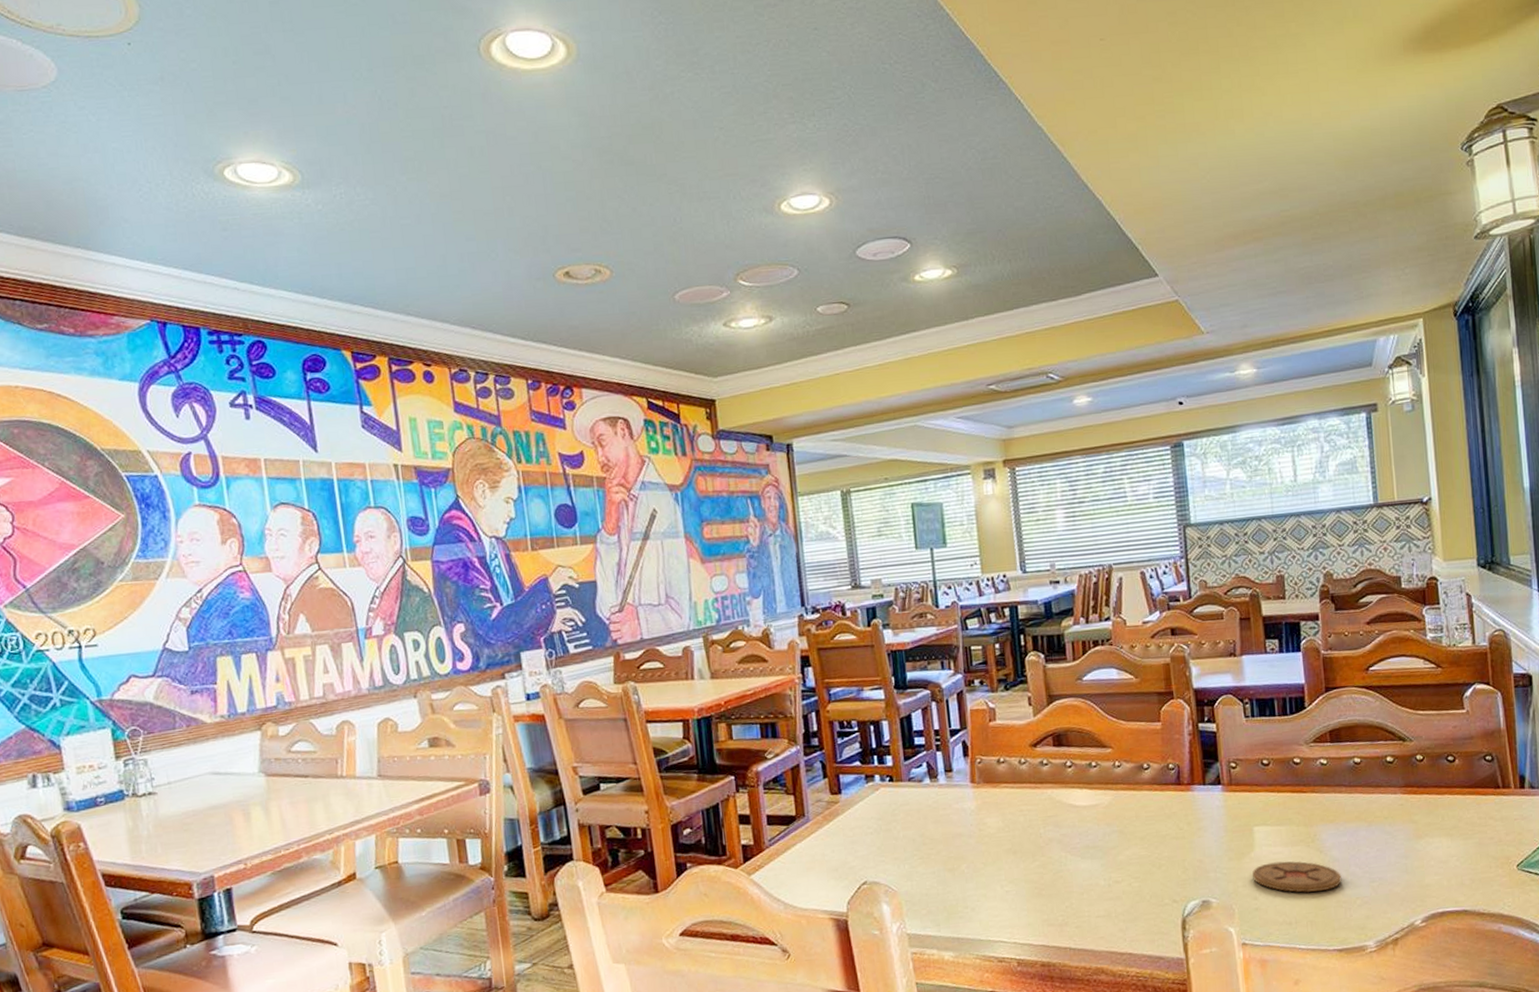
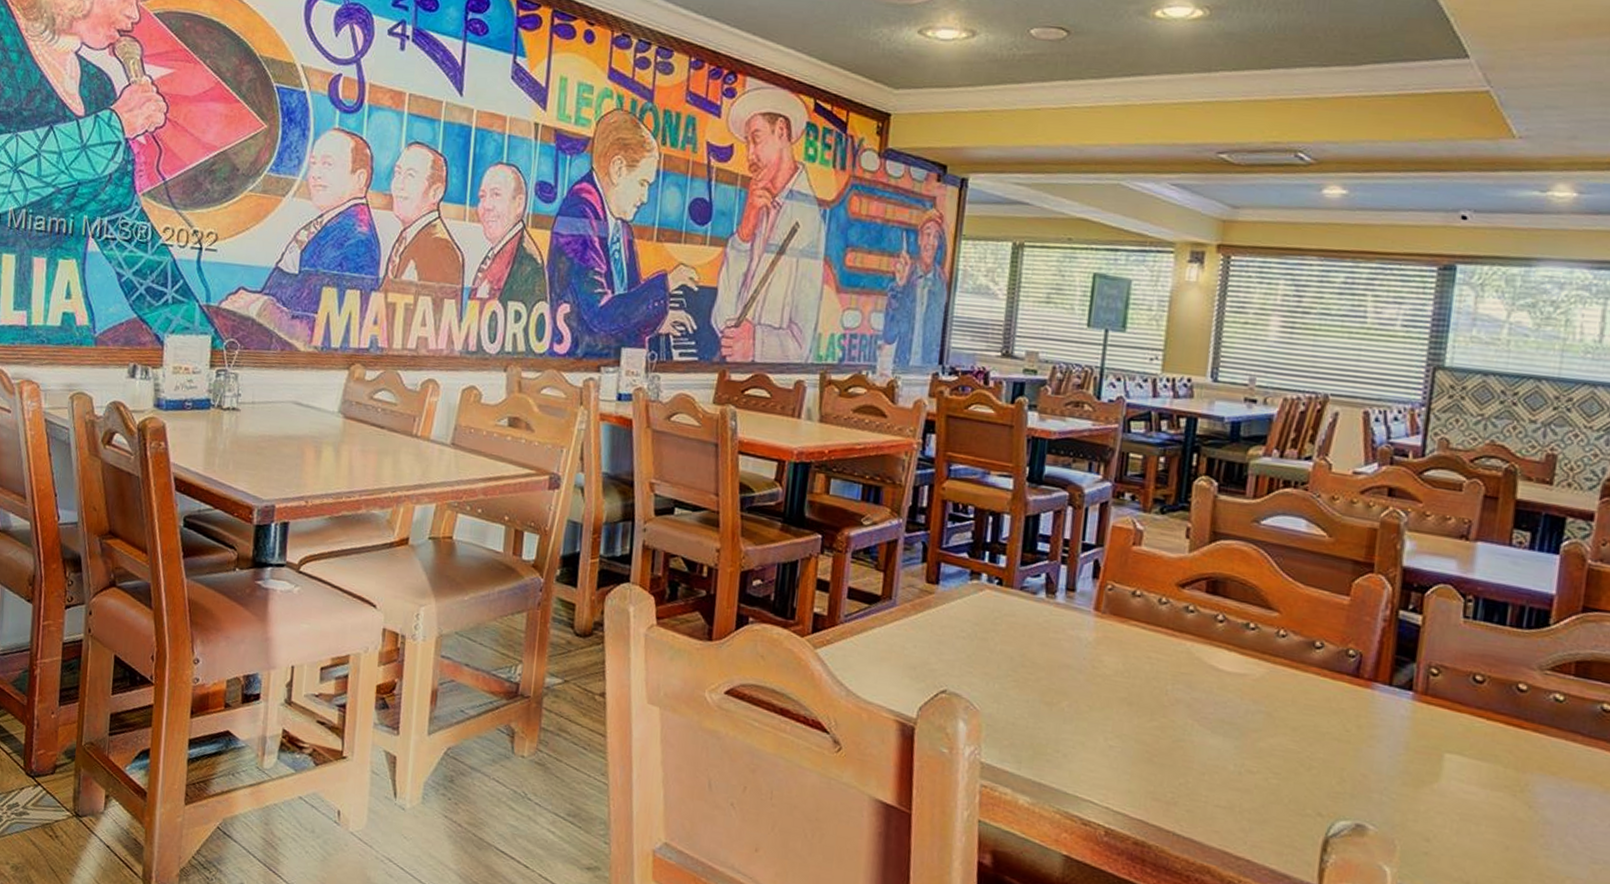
coaster: present [1252,861,1342,893] -> none [1429,801,1552,857]

